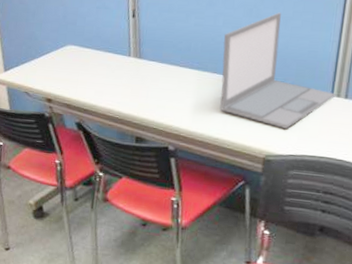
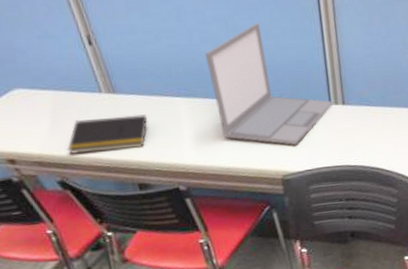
notepad: none [91,75,160,106] -> present [67,114,148,154]

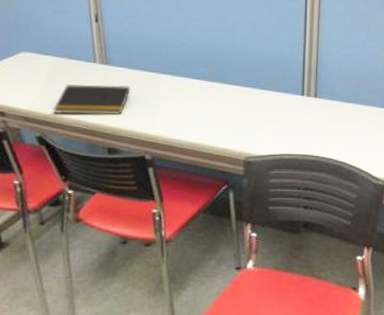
laptop: present [205,22,334,145] -> none [194,17,306,129]

